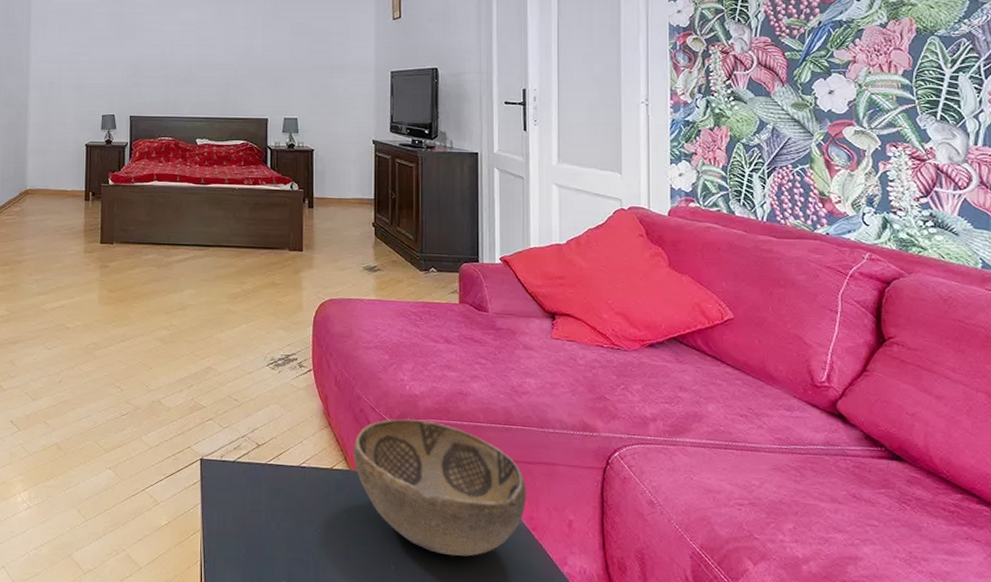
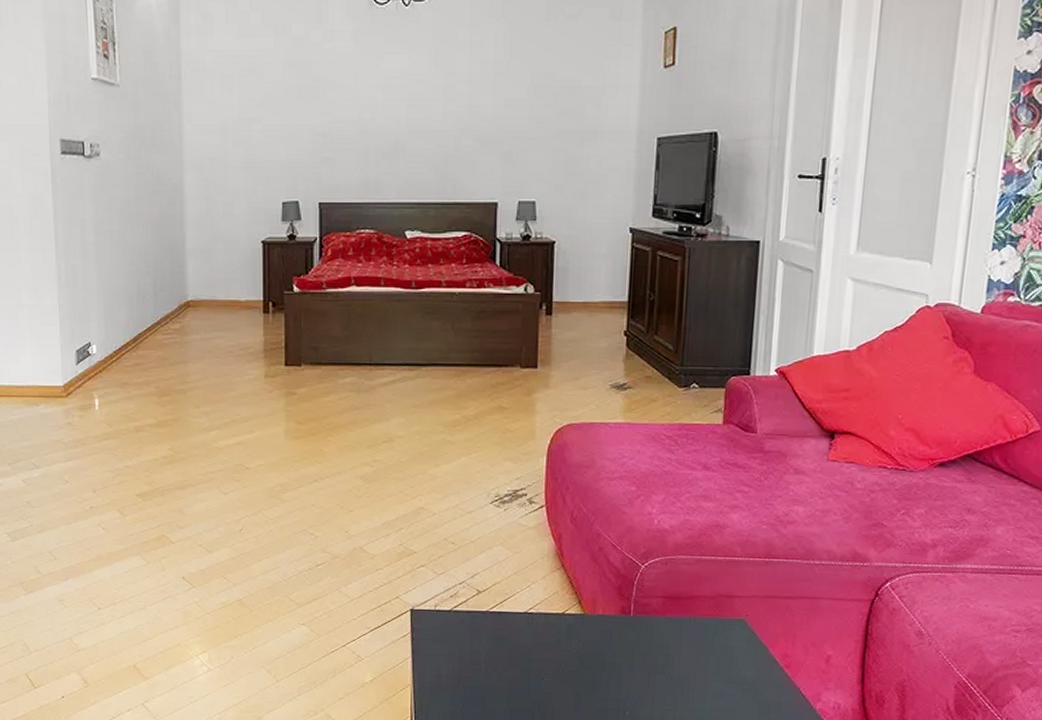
decorative bowl: present [353,418,526,557] -> none [588,556,783,698]

